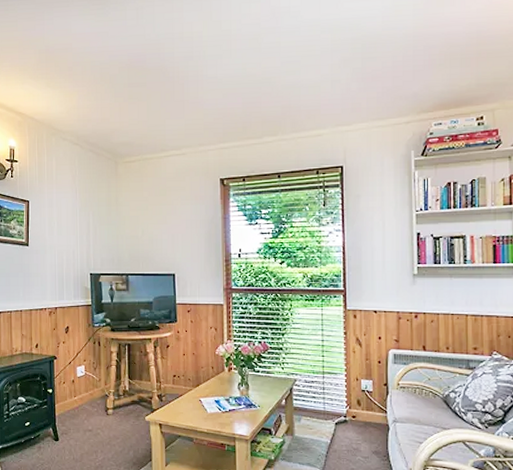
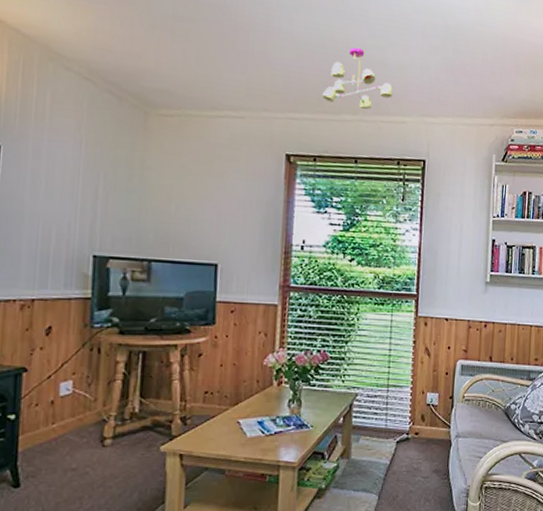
ceiling light fixture: none [246,76,308,130] -> present [322,47,394,110]

